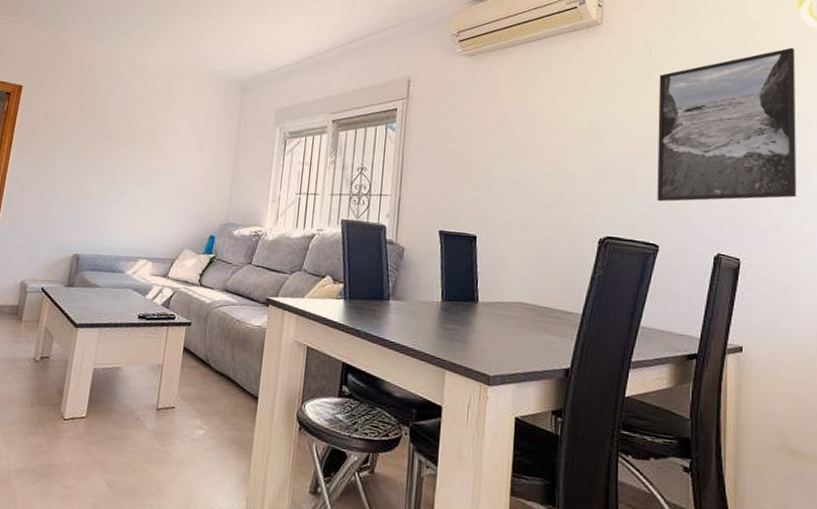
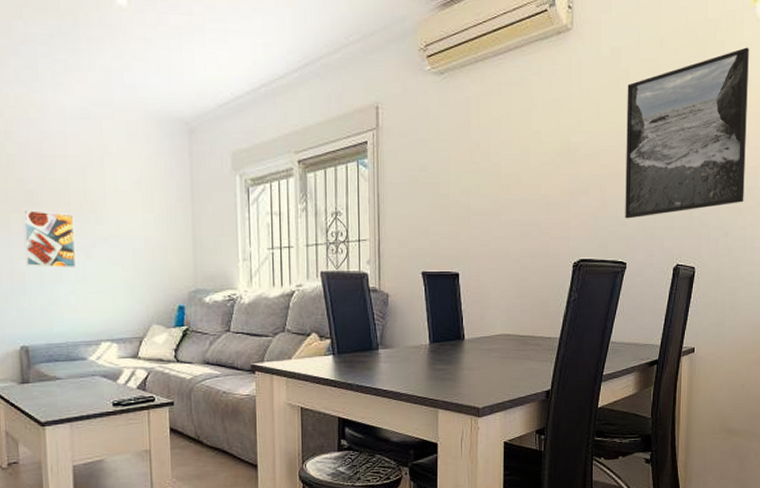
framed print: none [92,142,137,193] -> present [22,210,77,269]

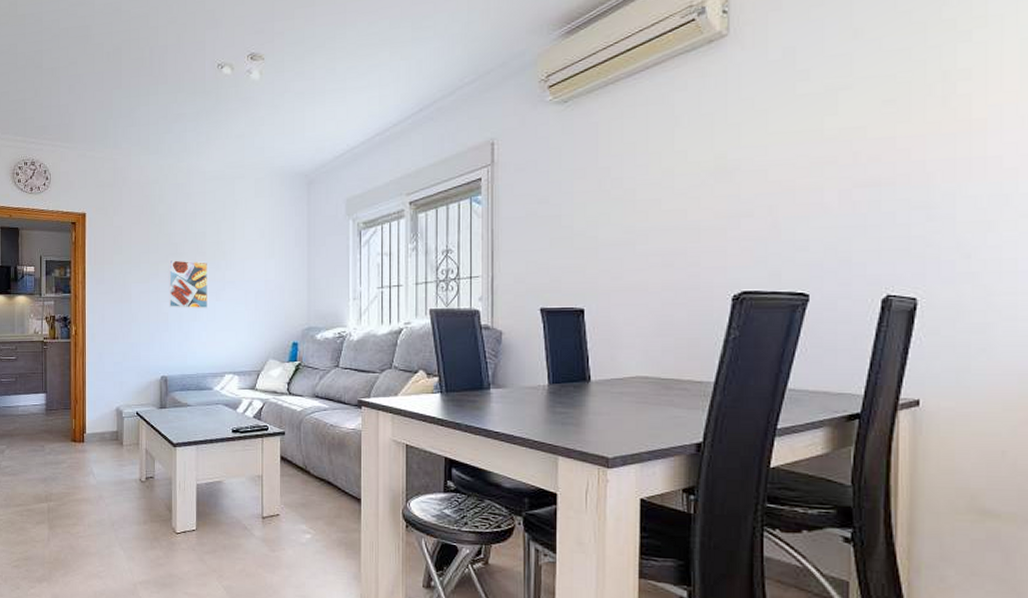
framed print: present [625,47,749,219] -> none [806,20,998,242]

